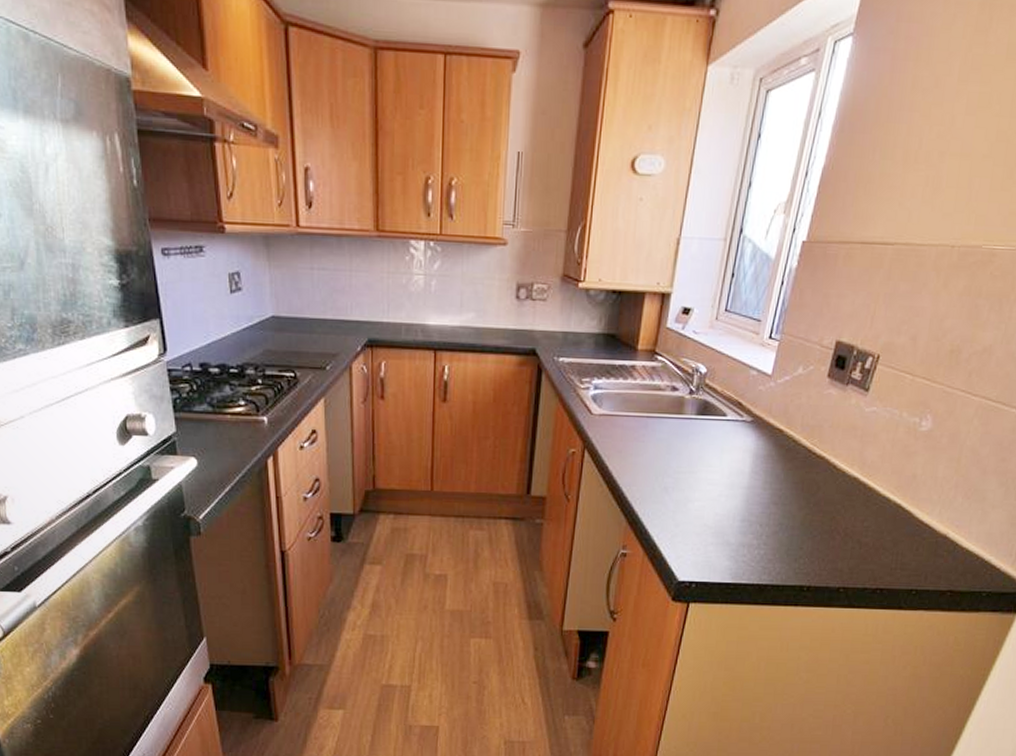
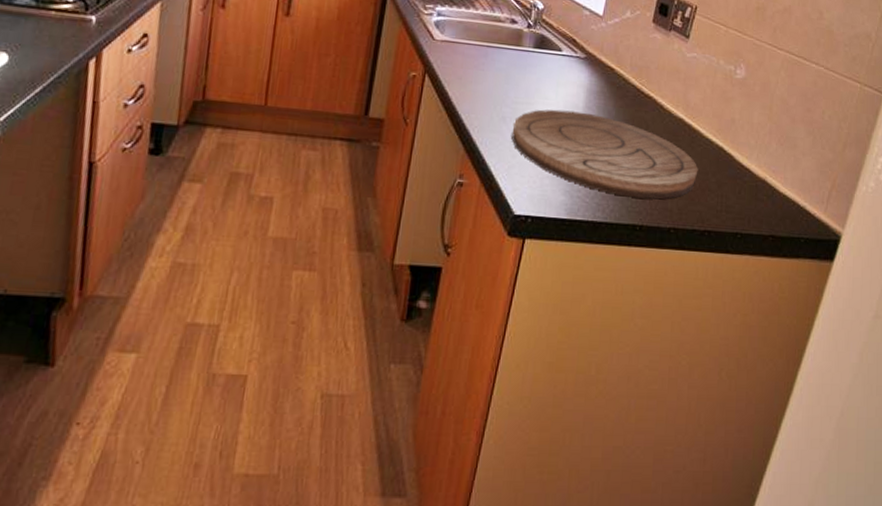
cutting board: none [674,476,873,560] -> present [511,109,698,200]

